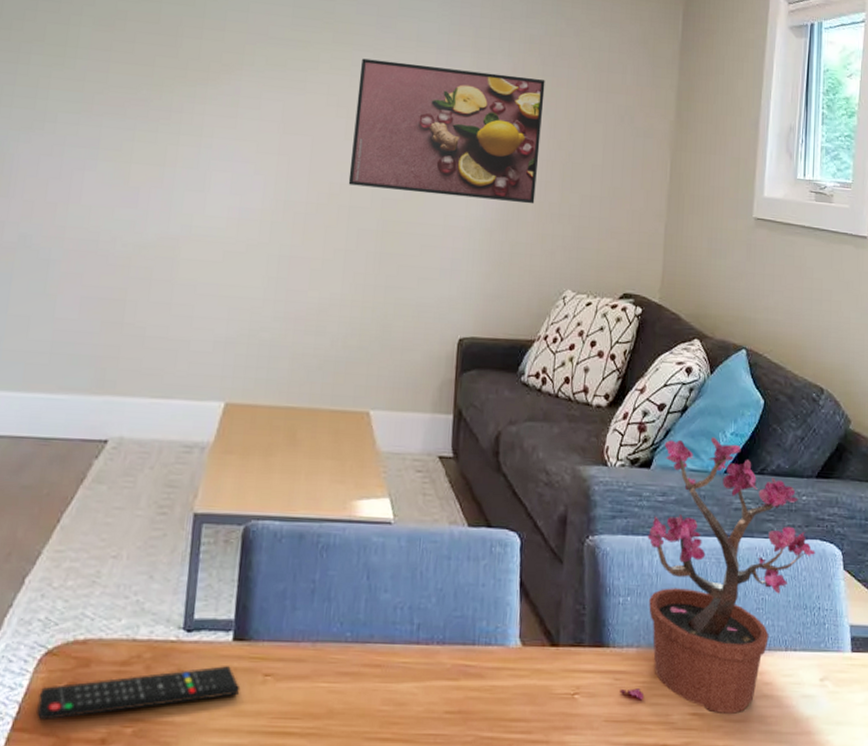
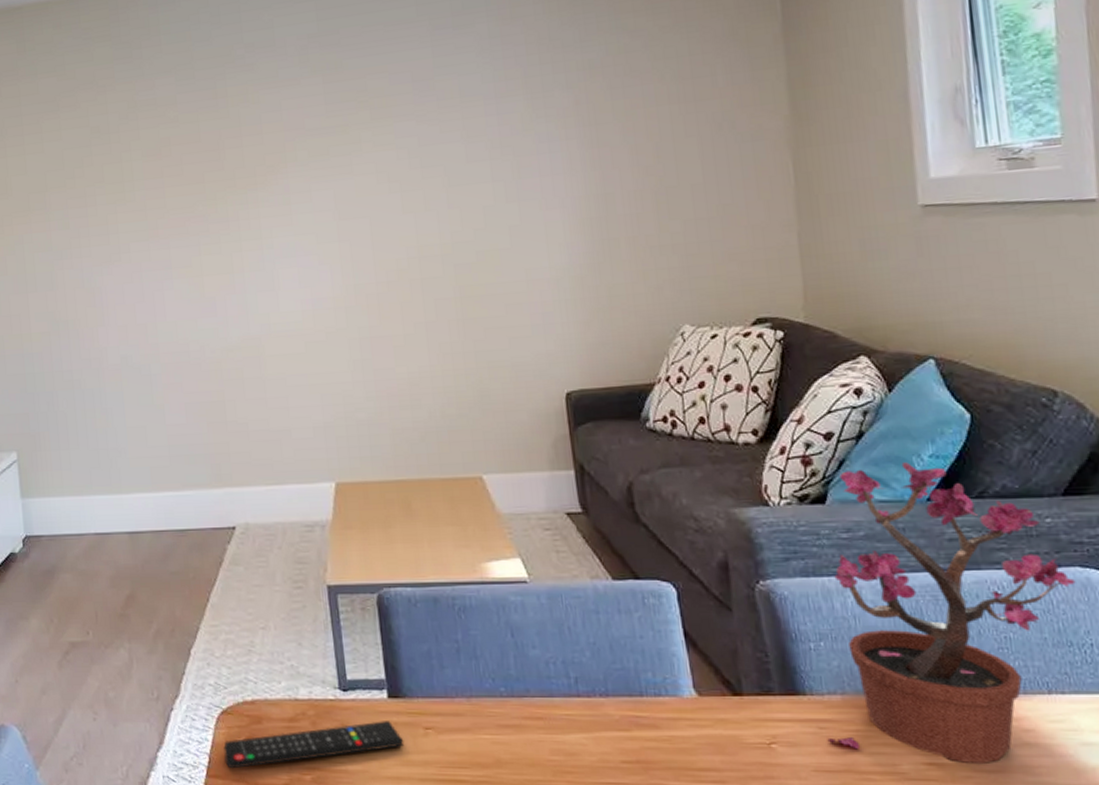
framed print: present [348,58,545,204] -> none [405,105,628,258]

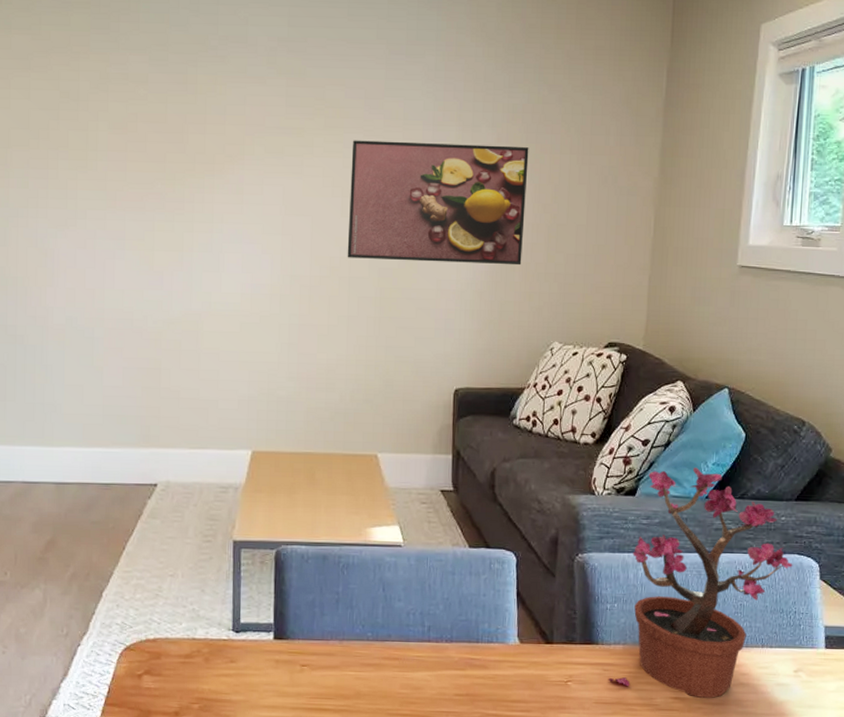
remote control: present [223,721,405,769] -> none [123,658,283,698]
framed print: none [405,105,628,258] -> present [347,140,529,266]

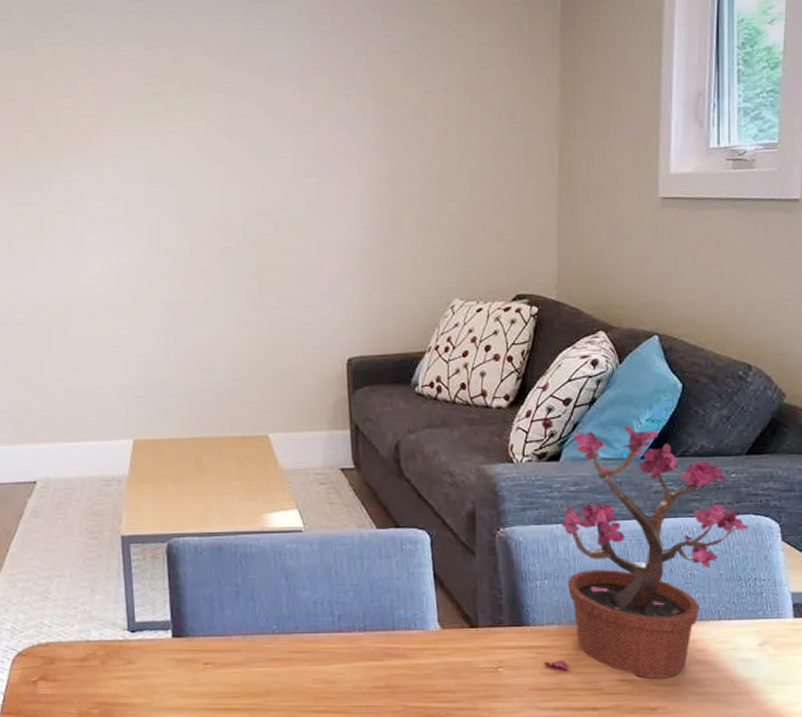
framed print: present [347,140,529,266] -> none [215,89,411,227]

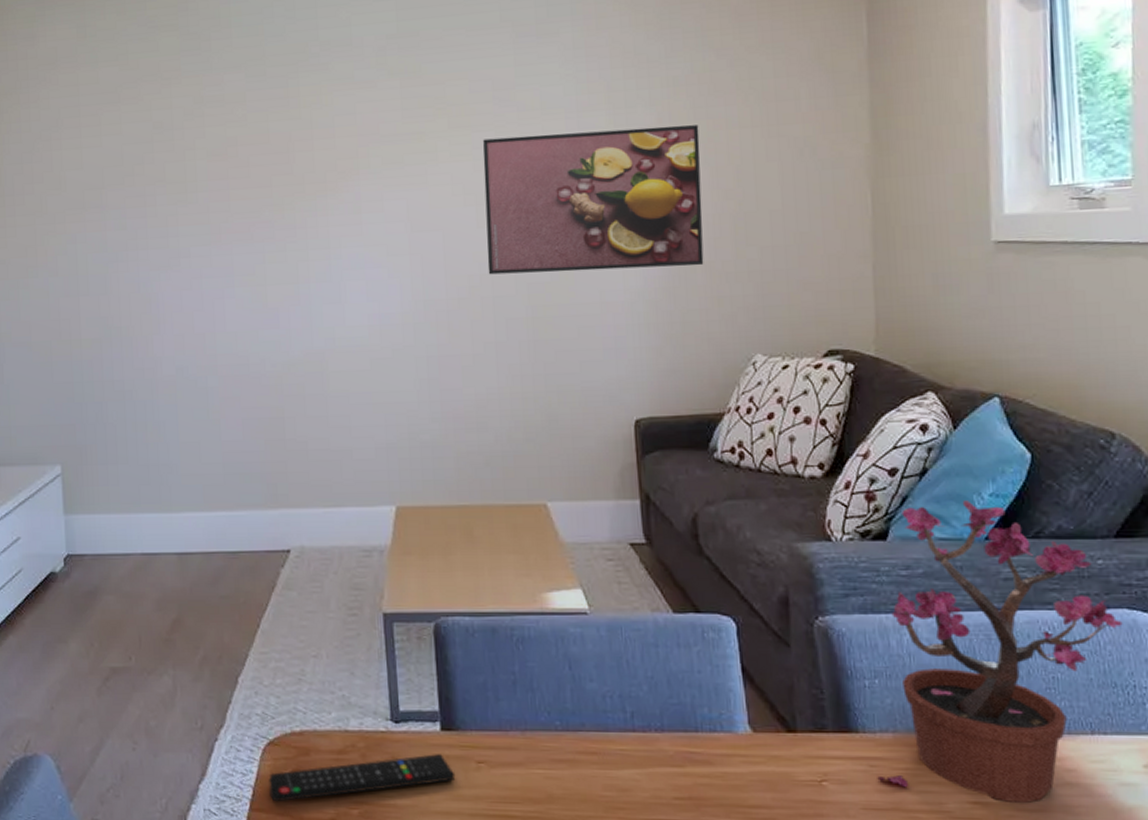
remote control: none [18,658,185,706] -> present [269,754,456,802]
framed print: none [215,89,411,227] -> present [482,125,704,275]

